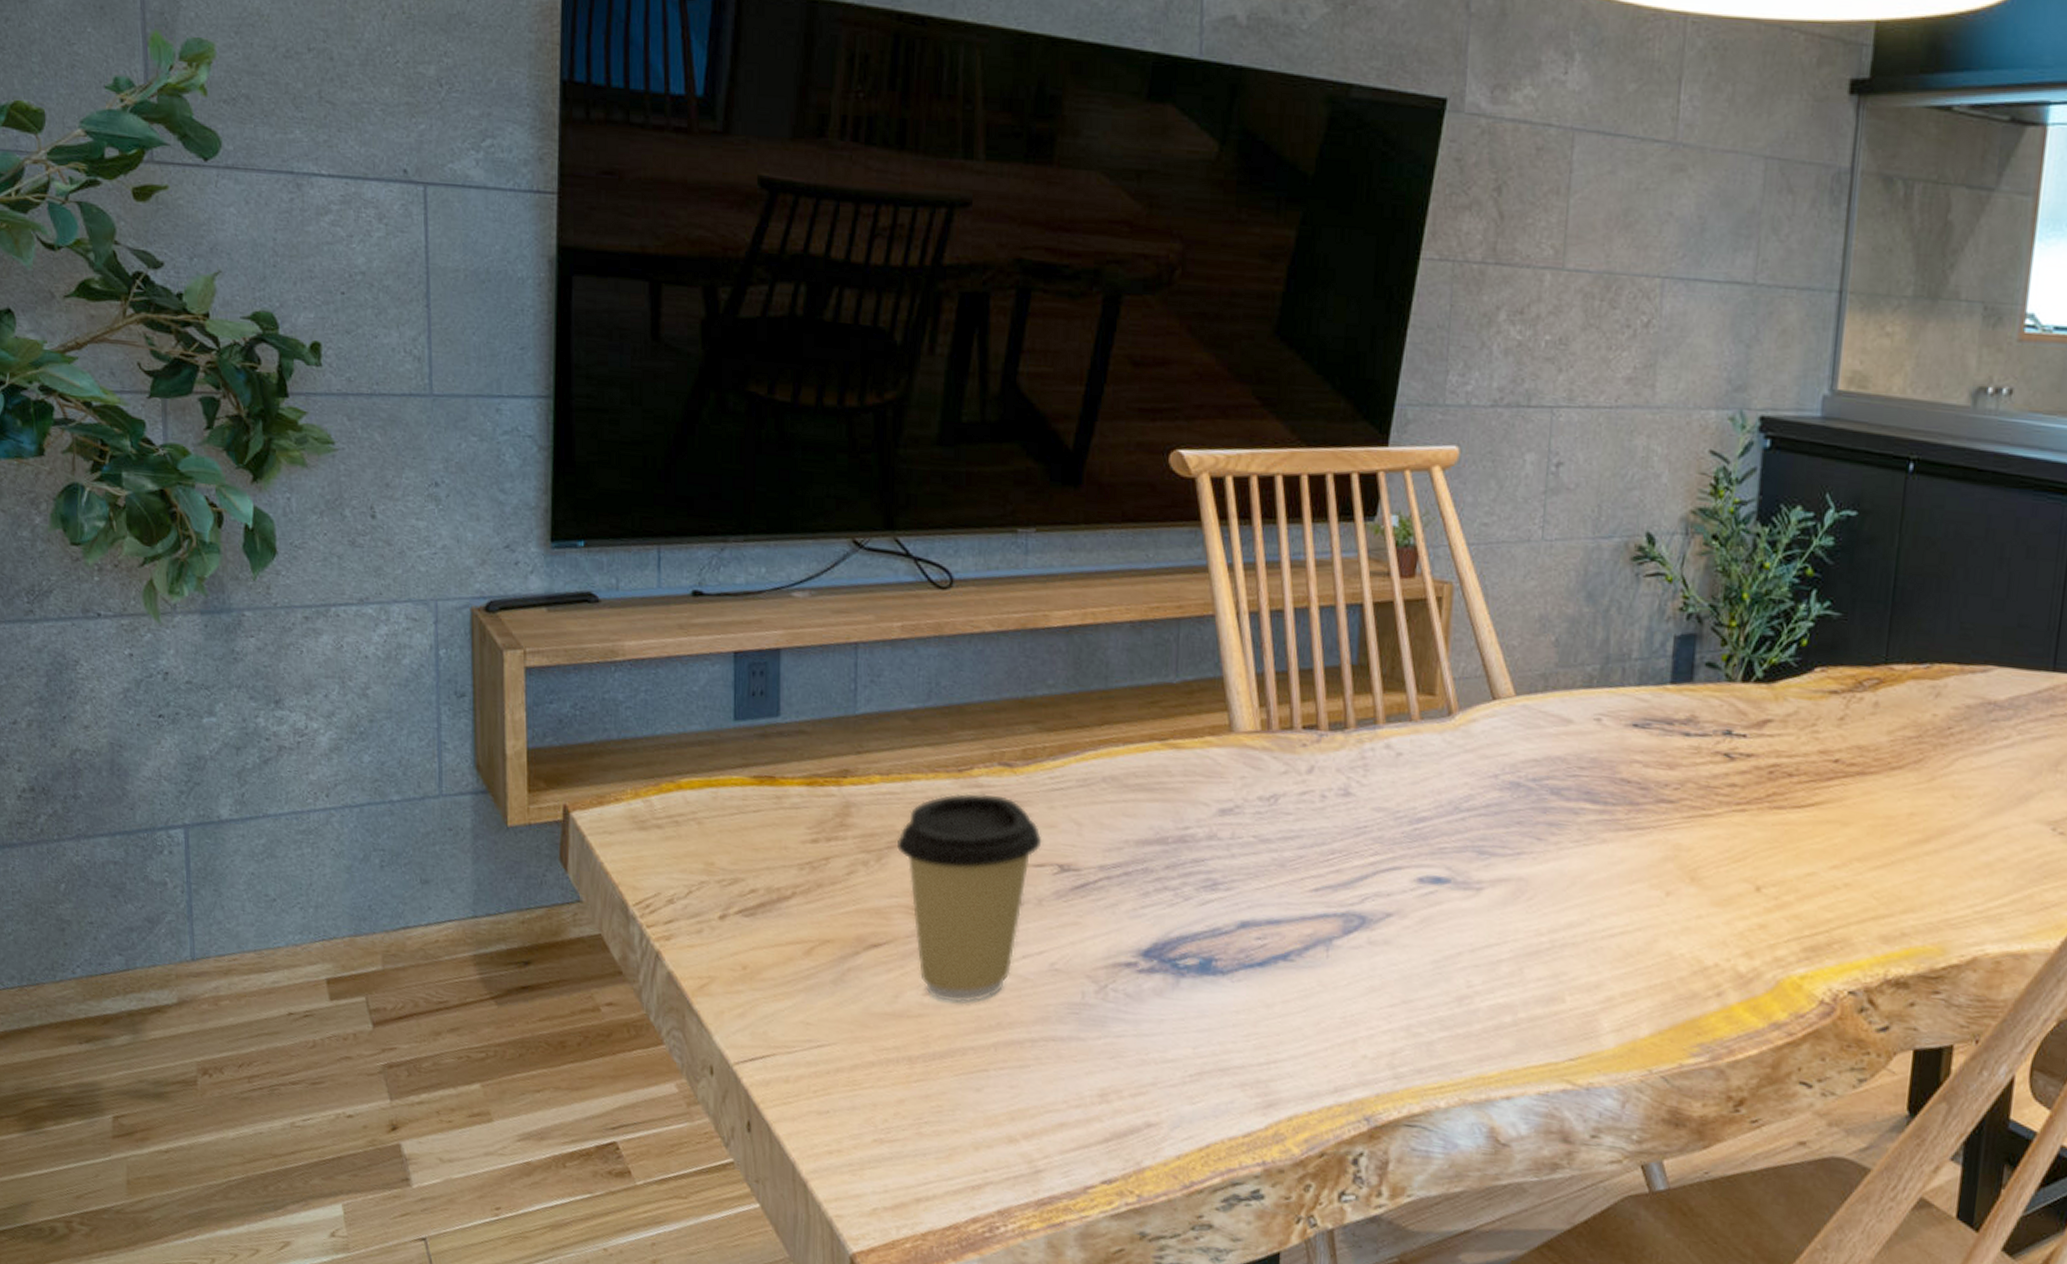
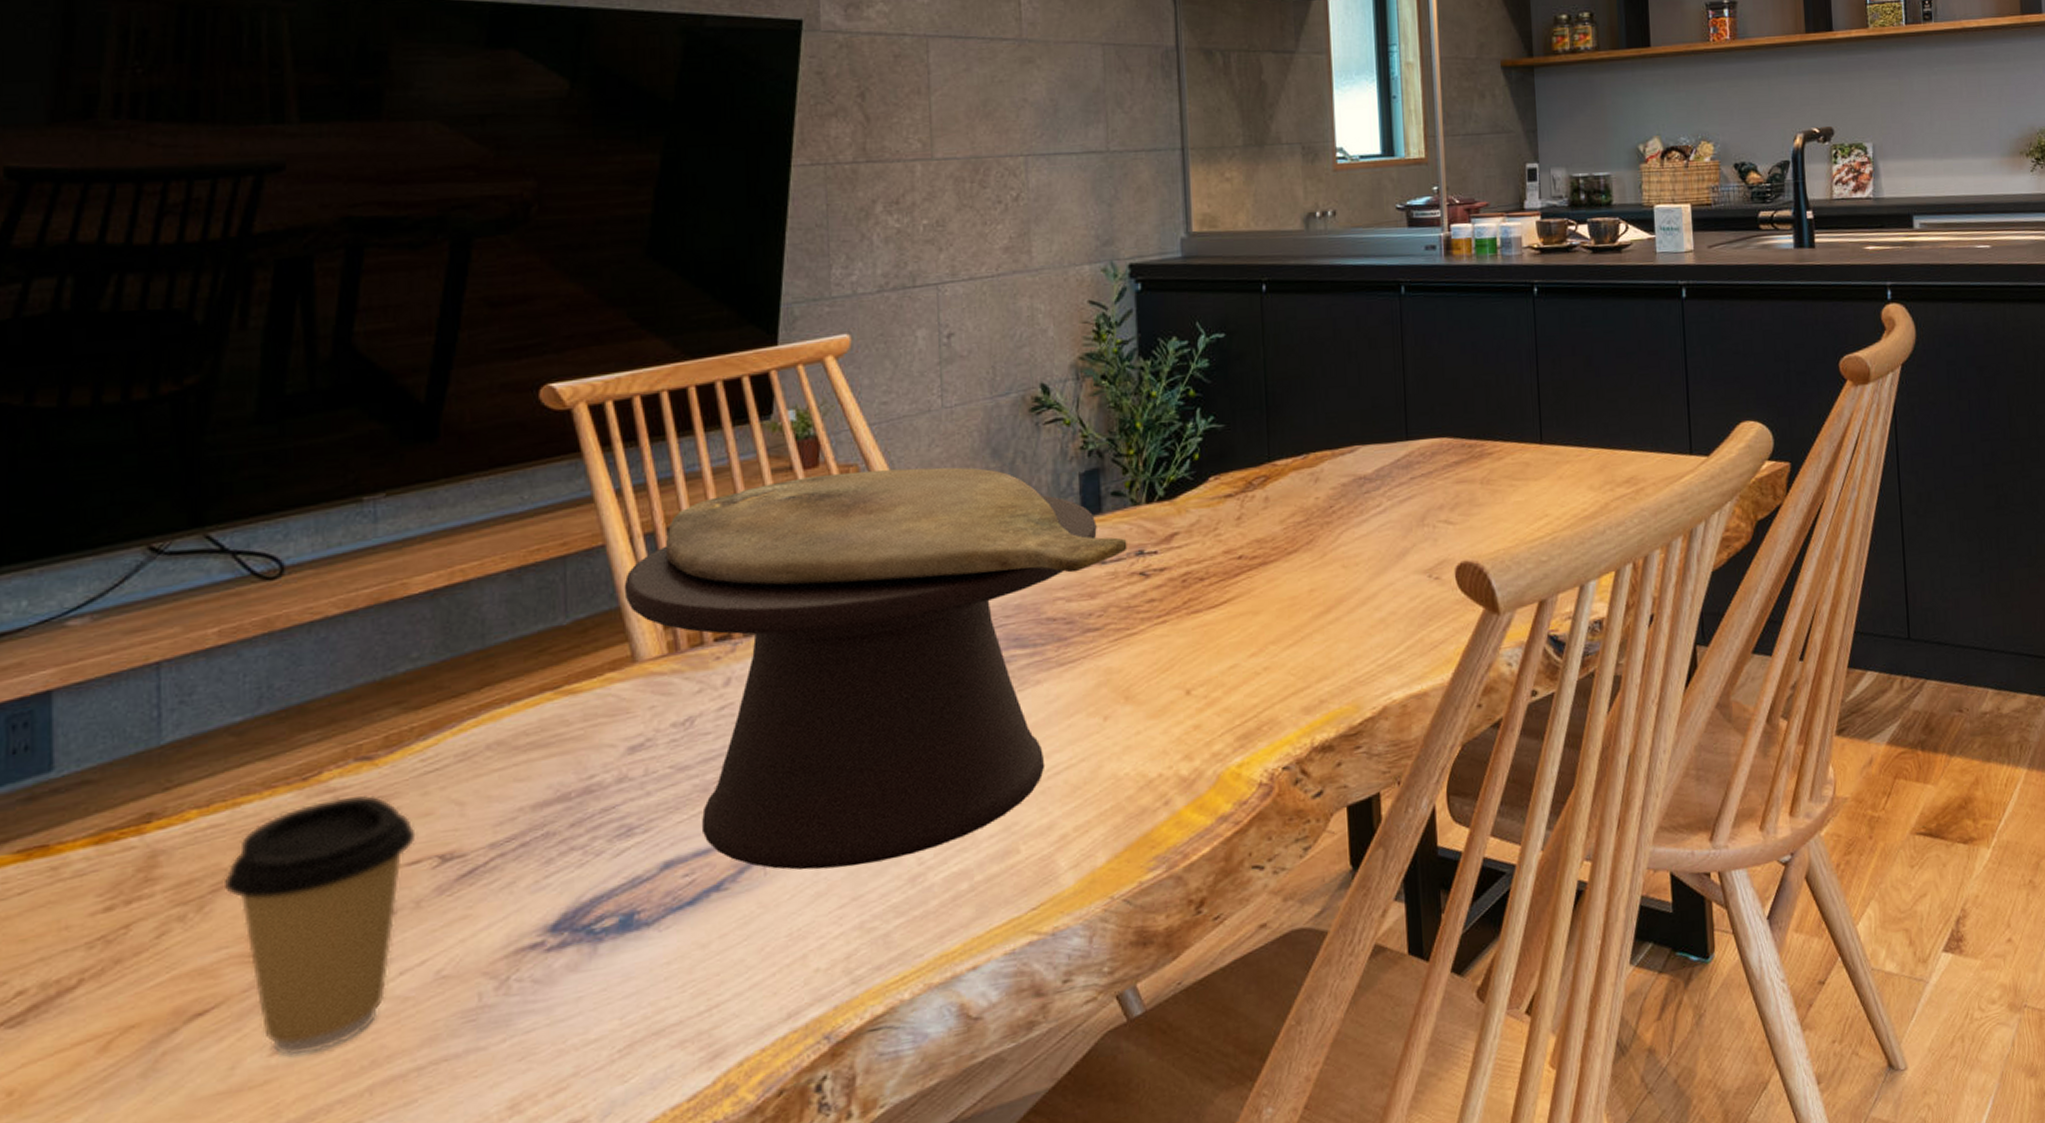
decorative bowl: none [1227,585,1716,976] -> present [624,467,1127,870]

